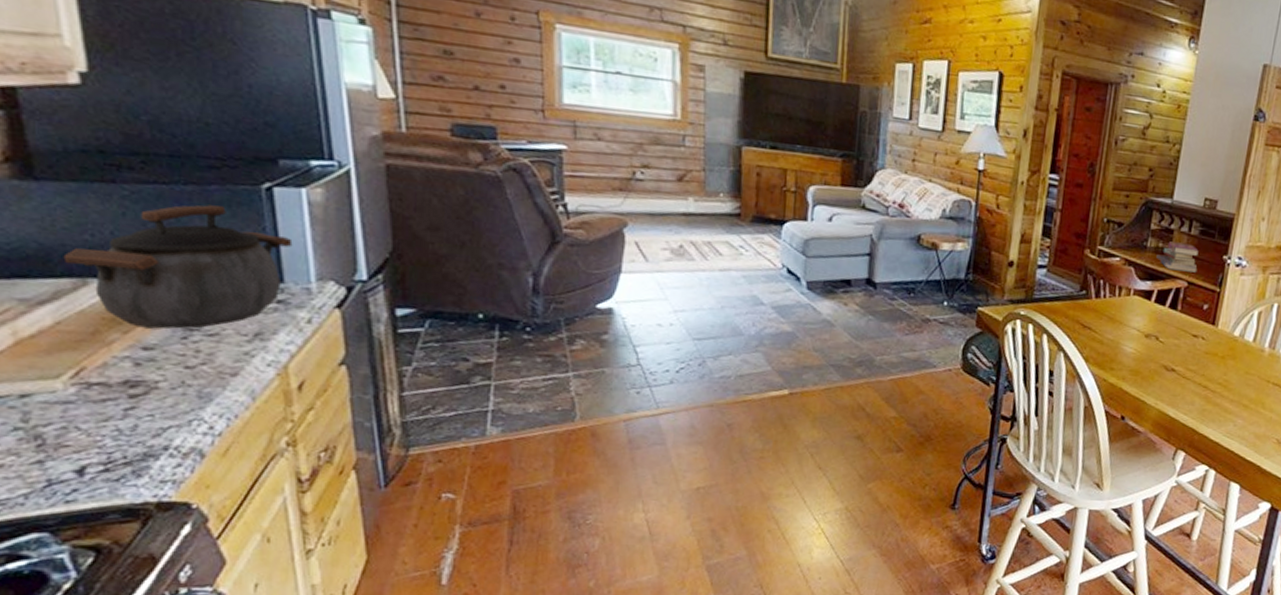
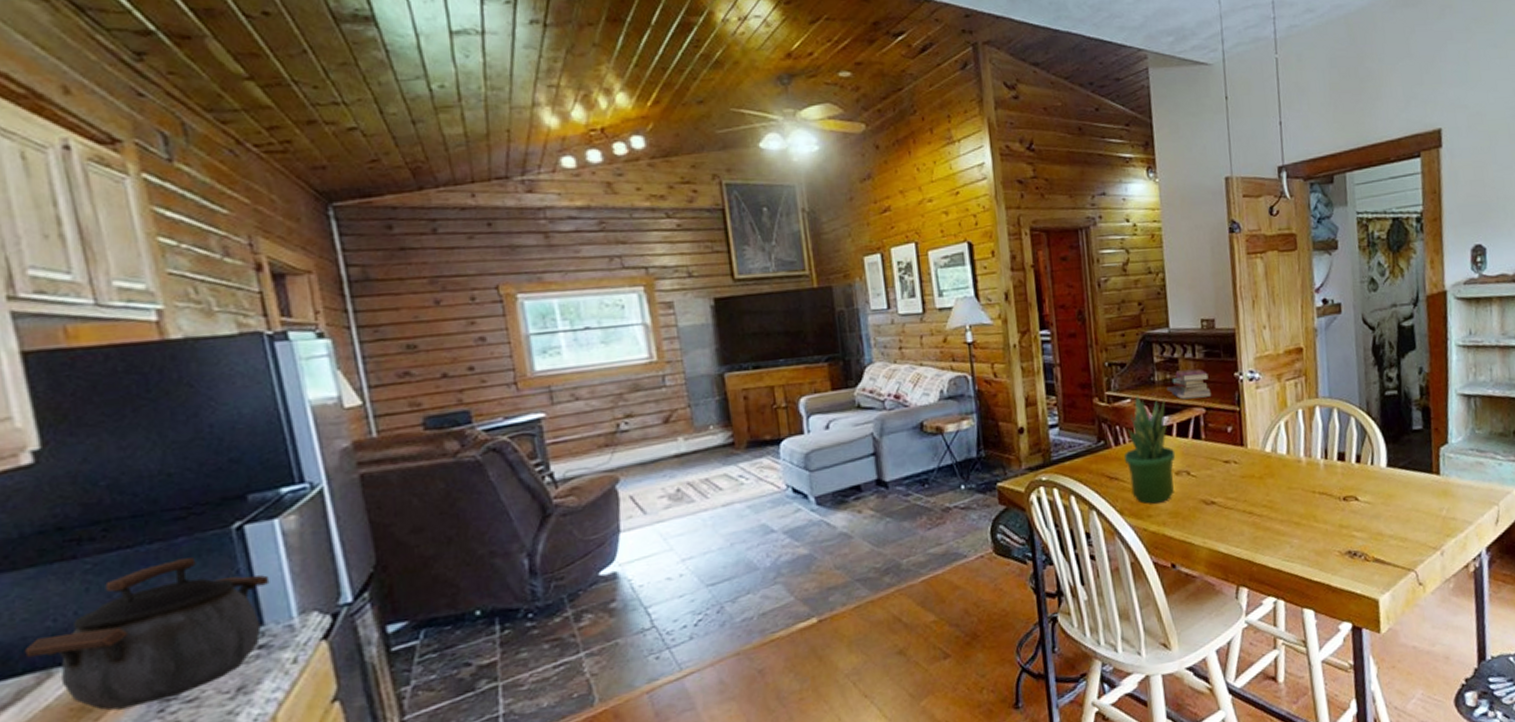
planter: none [1100,255,1153,359] -> present [1124,395,1176,504]

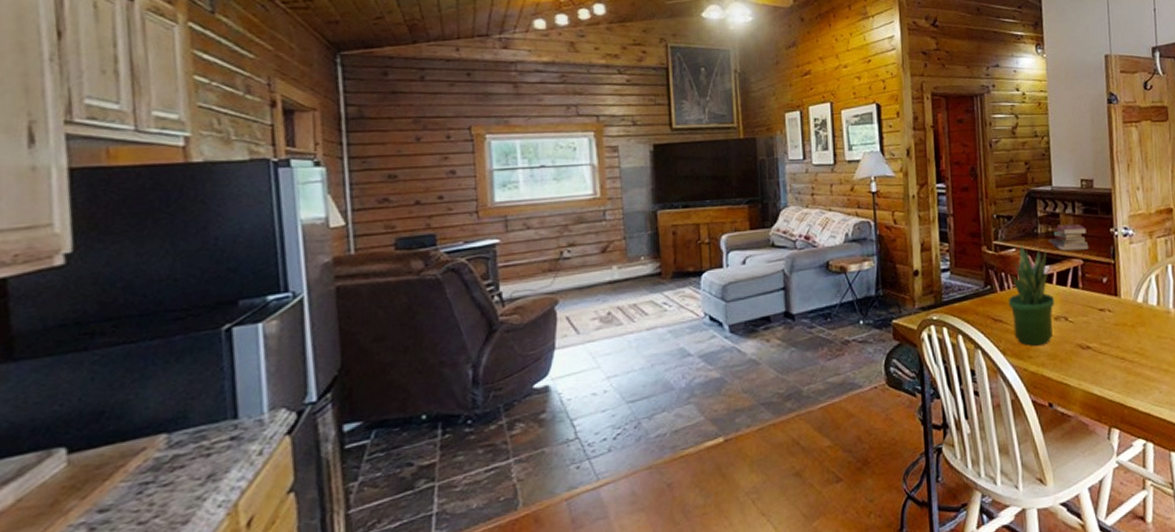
kettle: present [24,557,270,711] -> none [31,354,248,490]

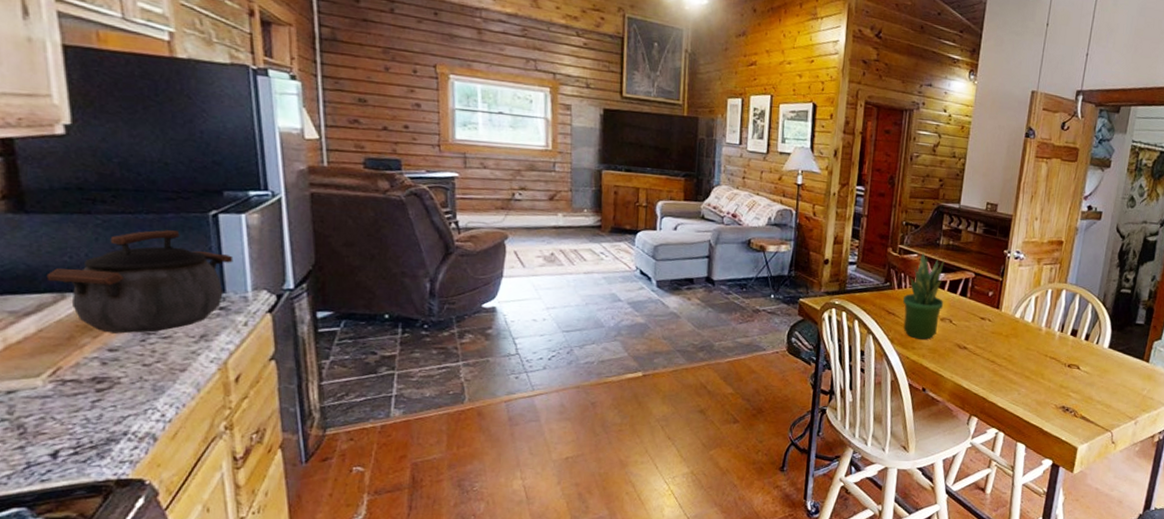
kettle: none [31,354,248,490] -> present [46,230,234,334]
books: present [1048,223,1089,251] -> none [948,239,983,265]

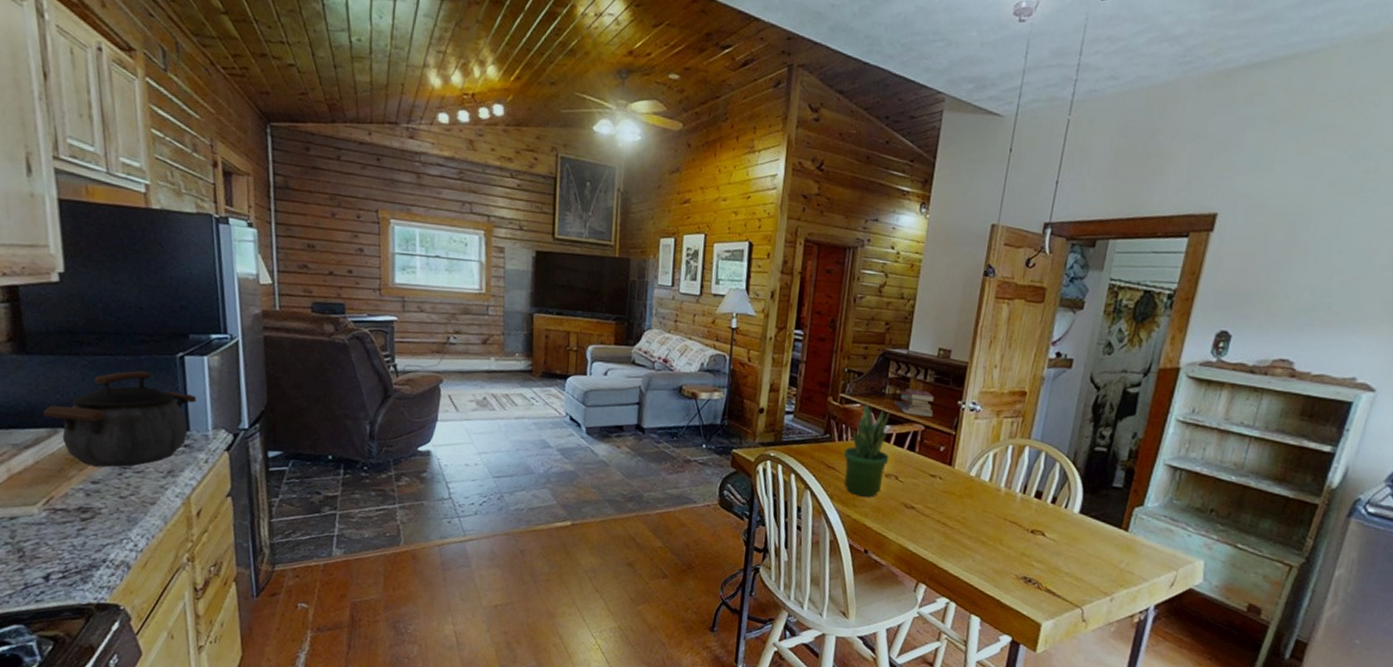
books: none [948,239,983,265] -> present [894,388,934,417]

